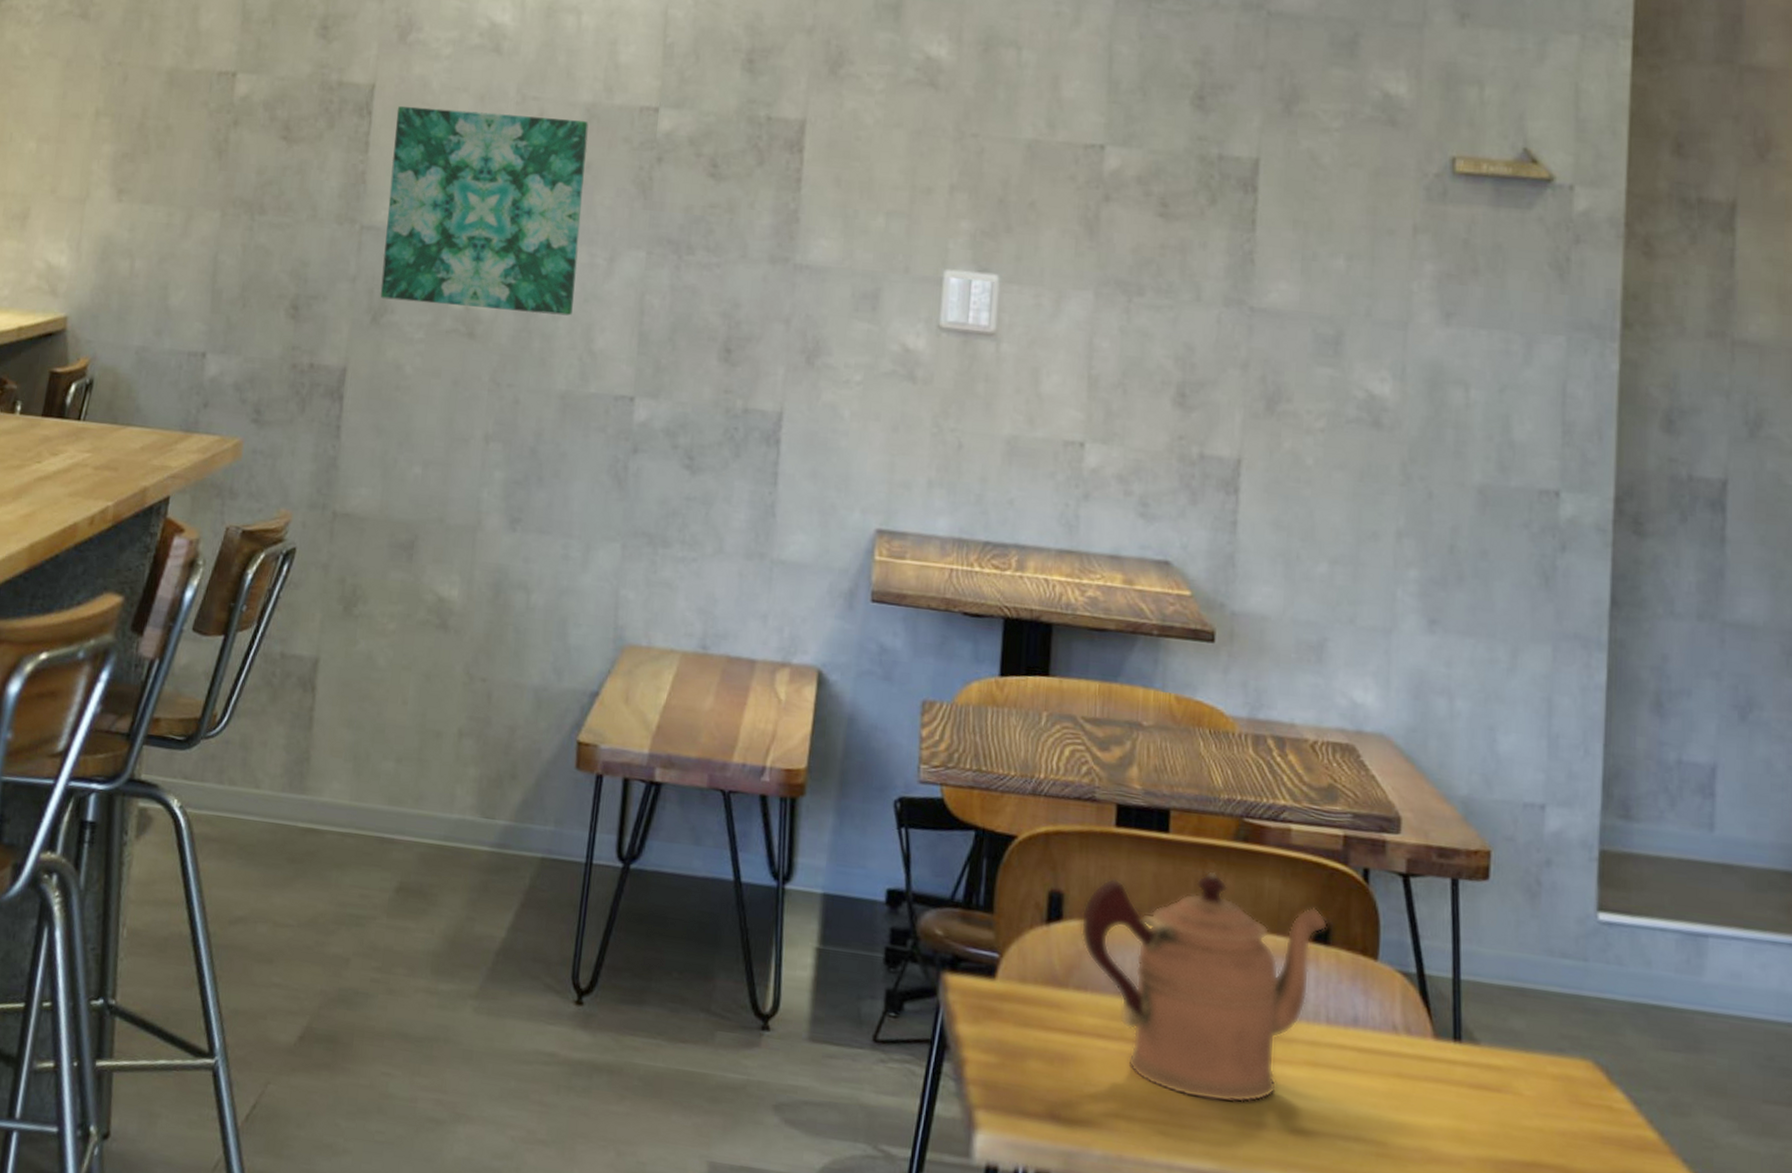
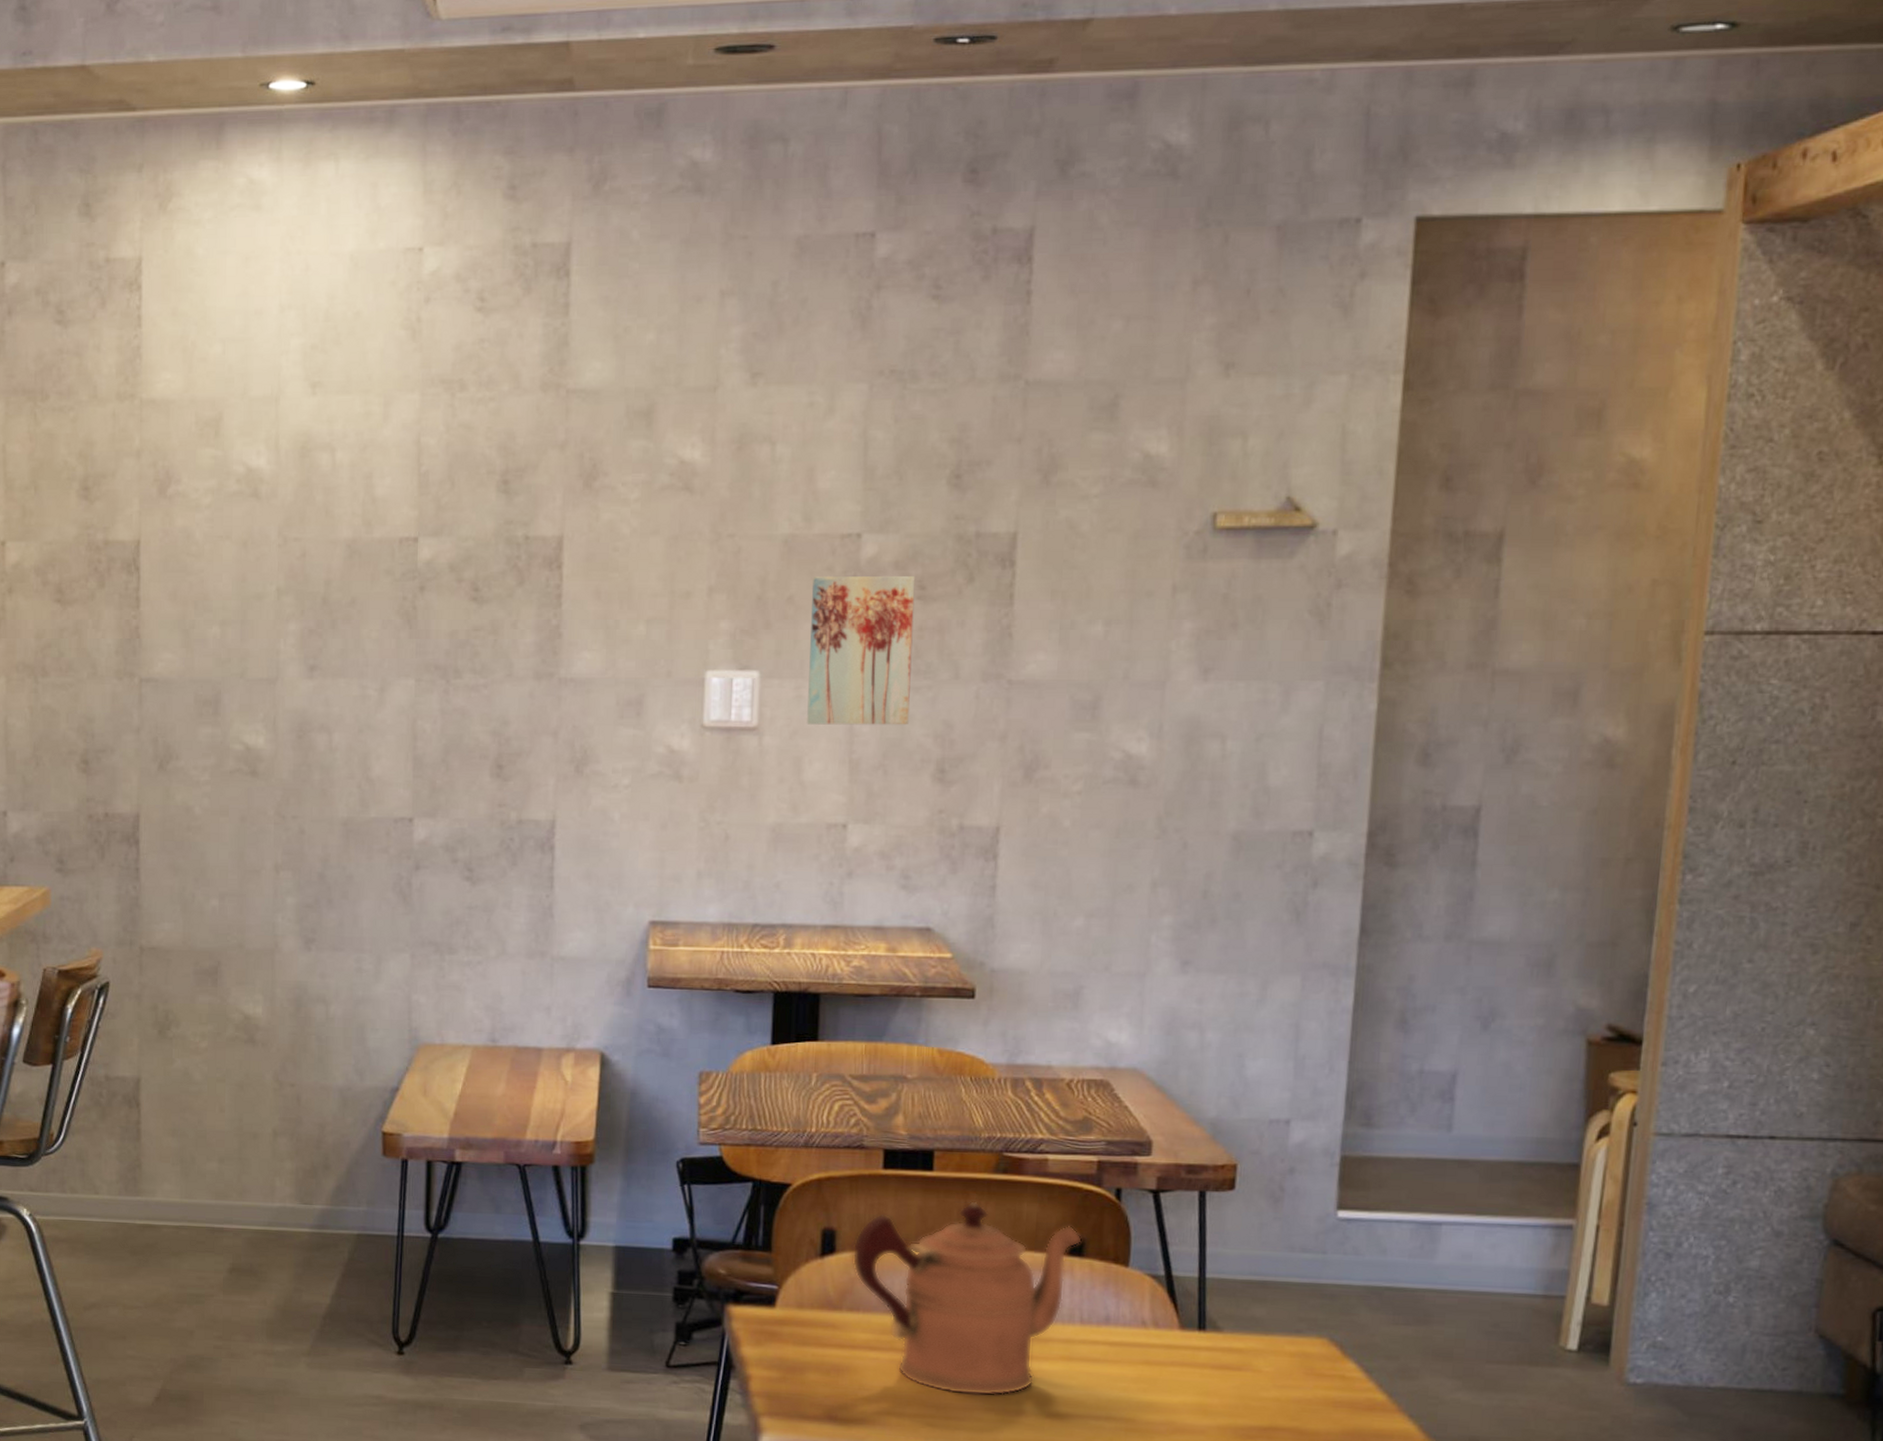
wall art: present [380,105,589,316] -> none [163,556,351,748]
wall art: none [1046,184,1158,344] -> present [807,576,916,725]

